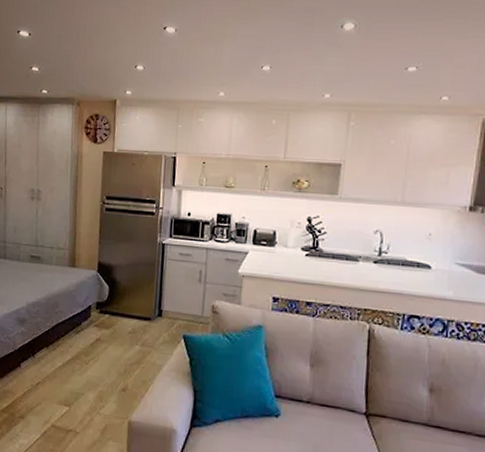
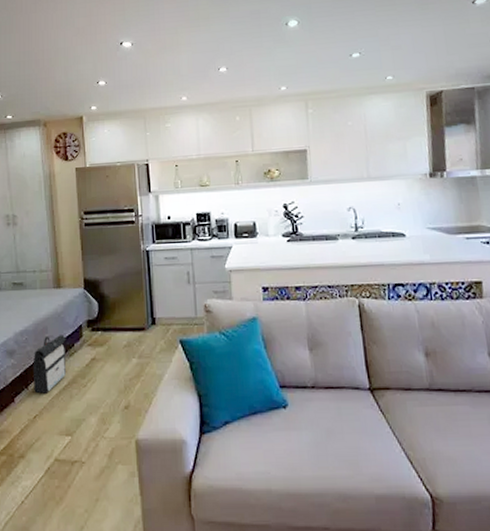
backpack: none [39,311,75,364] -> present [32,335,66,394]

